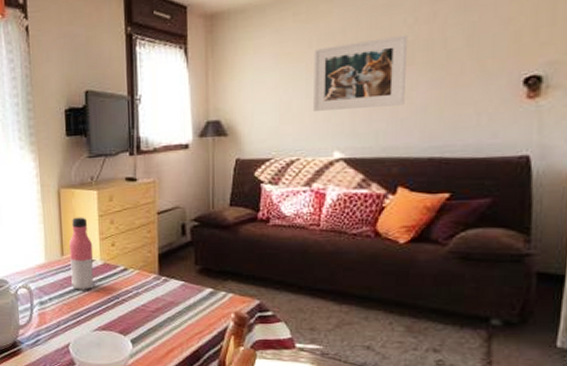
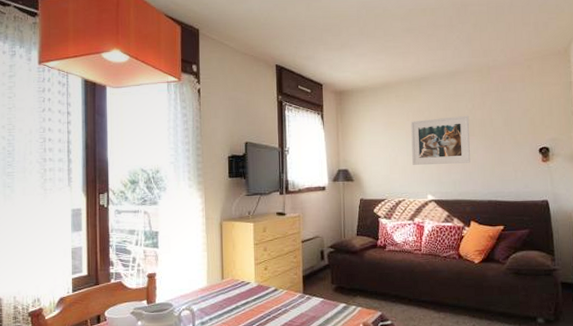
water bottle: present [69,217,94,290] -> none [229,245,249,310]

